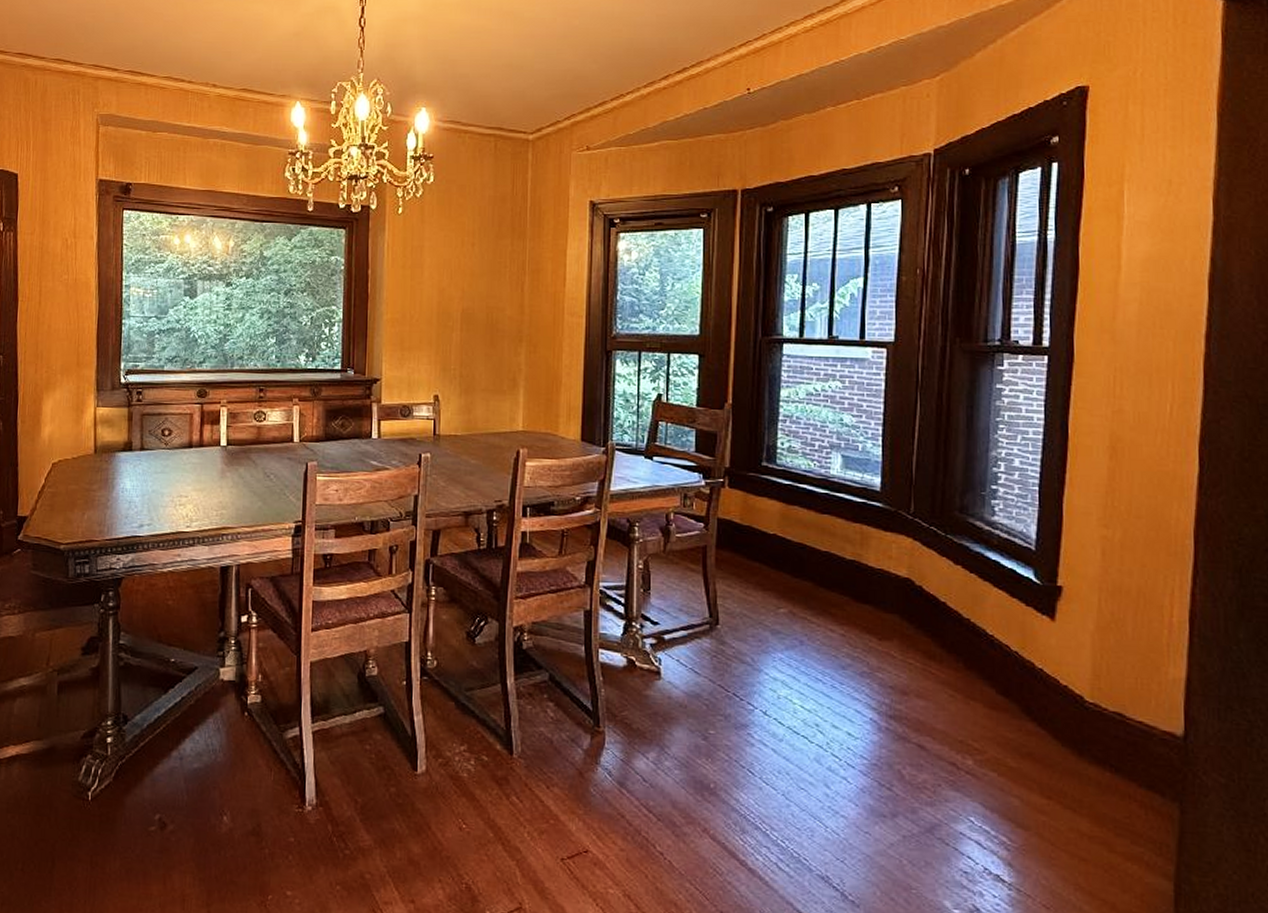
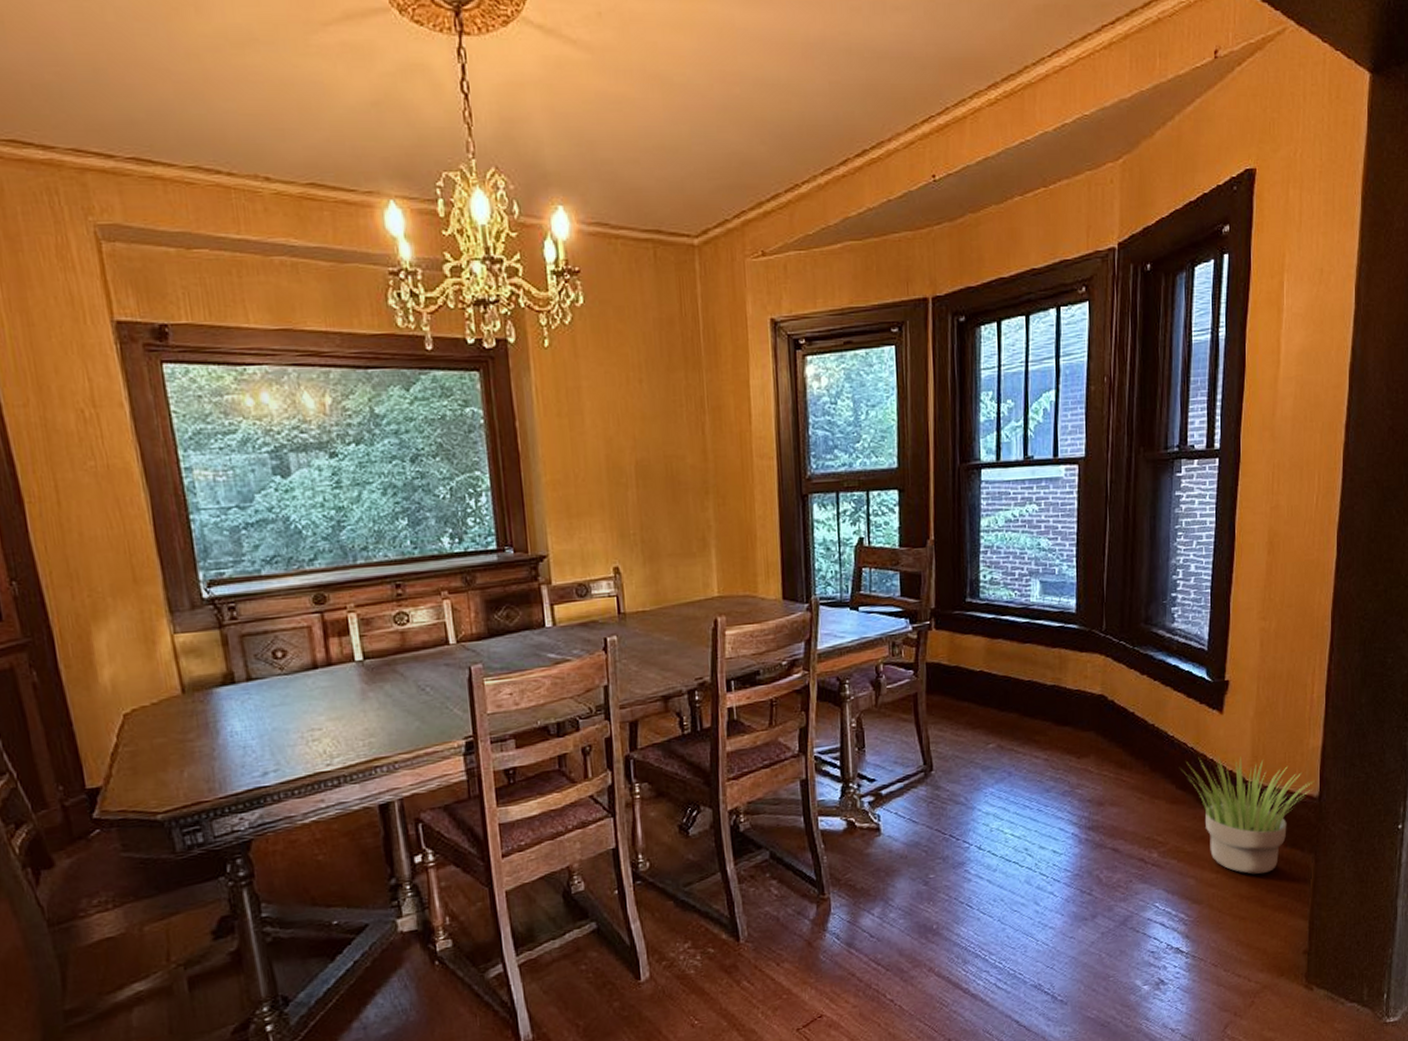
potted plant: none [1003,664,1174,813] -> present [1182,755,1312,875]

